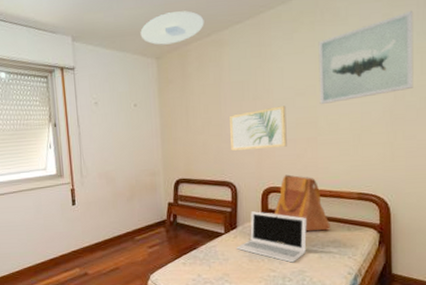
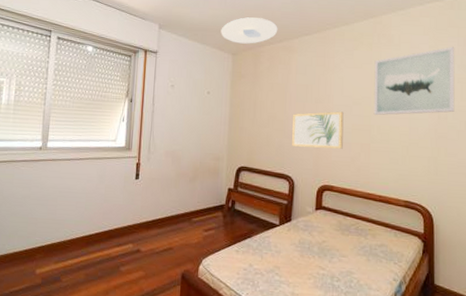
laptop: present [235,211,307,263] -> none [288,206,357,263]
tote bag: present [274,174,331,232] -> none [327,175,379,234]

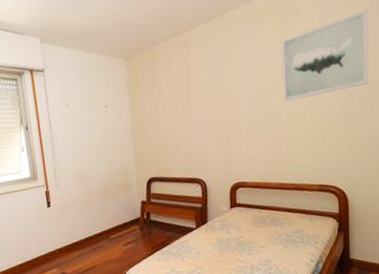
ceiling light: present [221,17,278,44] -> none [108,10,172,46]
wall art: present [292,111,344,149] -> none [198,103,253,148]

